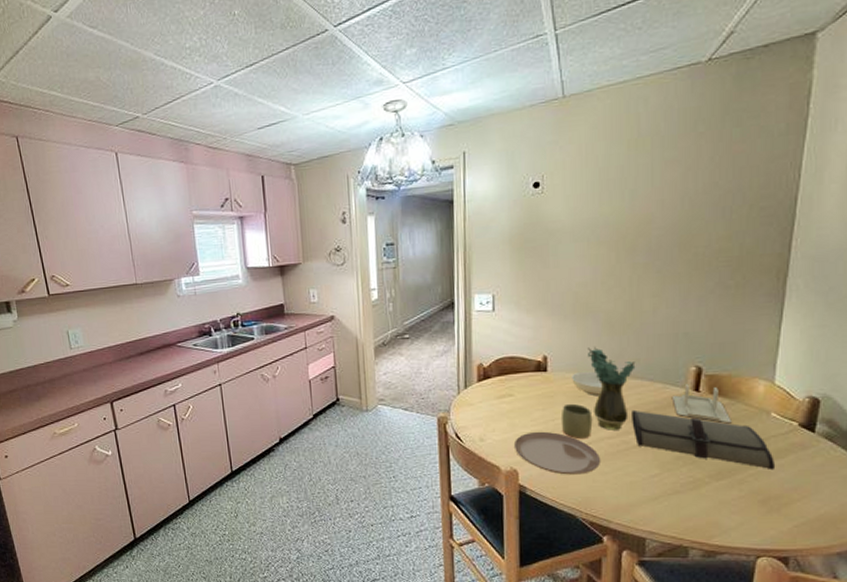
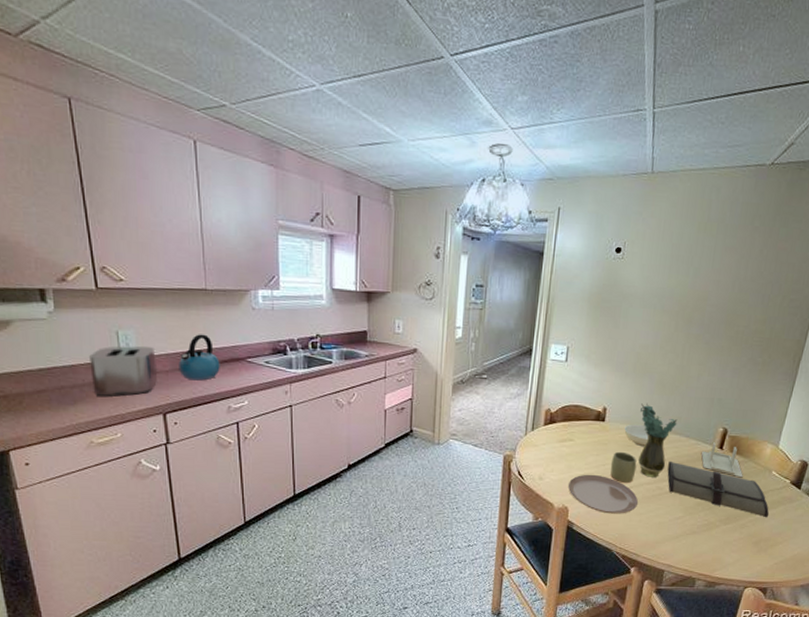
toaster: none [47,342,103,392] -> present [89,346,157,397]
kettle: none [119,325,155,369] -> present [178,334,220,381]

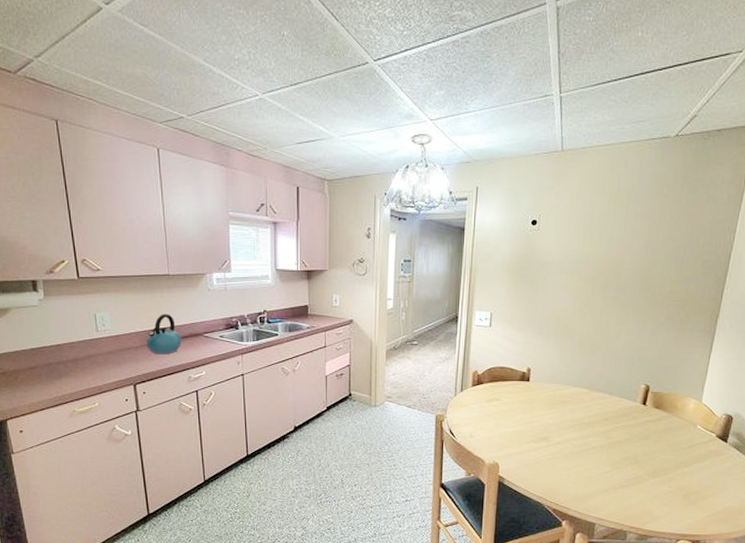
toaster: present [89,346,157,397] -> none [72,326,128,372]
plate: present [568,474,639,514] -> none [498,431,566,469]
mug: present [610,451,637,483] -> none [537,409,563,439]
bowl: present [624,424,649,447] -> none [549,383,573,405]
vase: present [638,402,678,477] -> none [563,362,600,433]
tool roll: present [667,461,769,518] -> none [593,417,696,471]
napkin holder: present [701,442,743,478] -> none [624,399,668,432]

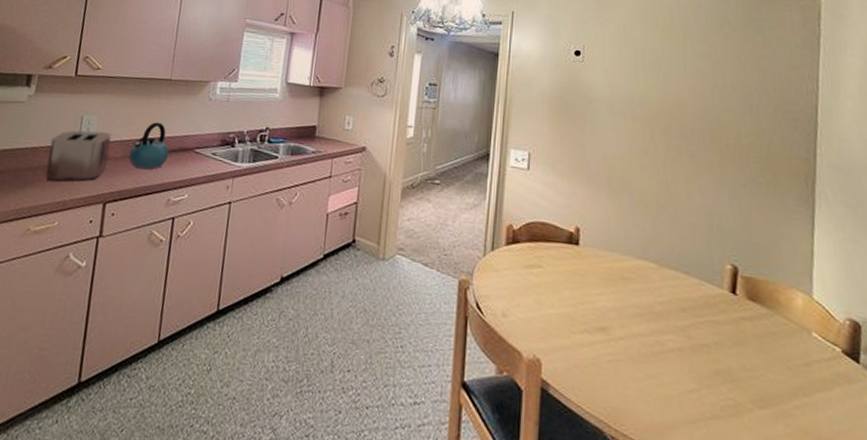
toaster: none [72,326,128,372] -> present [45,131,112,182]

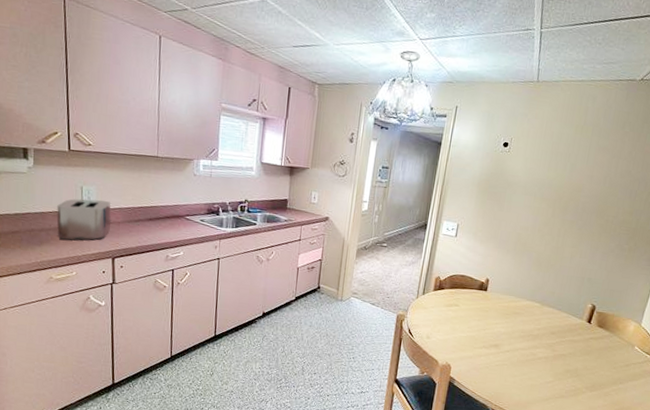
kettle: present [128,122,169,170] -> none [129,193,163,232]

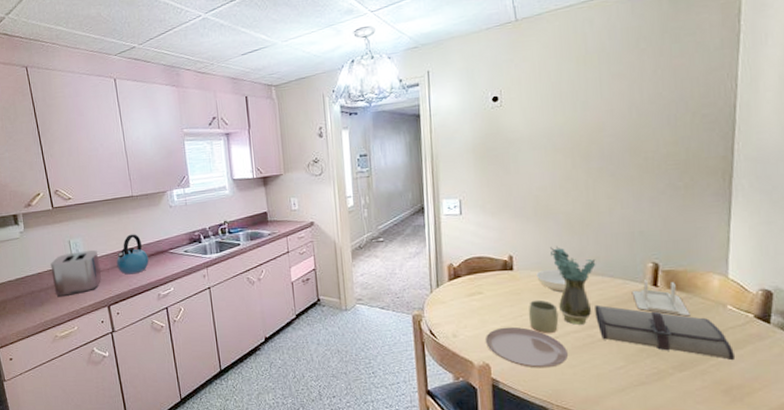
kettle: none [129,193,163,232] -> present [116,234,149,275]
plate: none [452,336,514,375] -> present [486,326,569,368]
mug: none [490,318,514,347] -> present [528,299,559,333]
bowl: none [503,295,525,316] -> present [536,269,567,293]
vase: none [515,277,551,344] -> present [550,245,596,325]
tool roll: none [540,330,631,389] -> present [595,304,734,361]
napkin holder: none [571,316,609,350] -> present [631,279,690,317]

